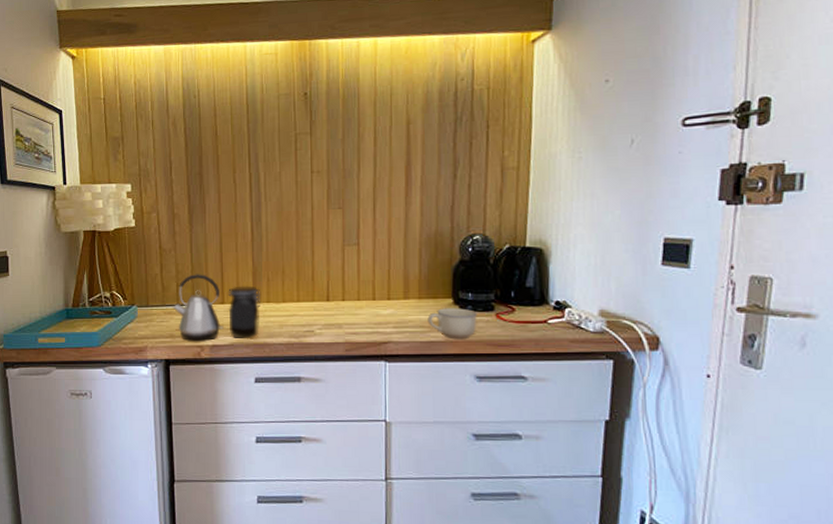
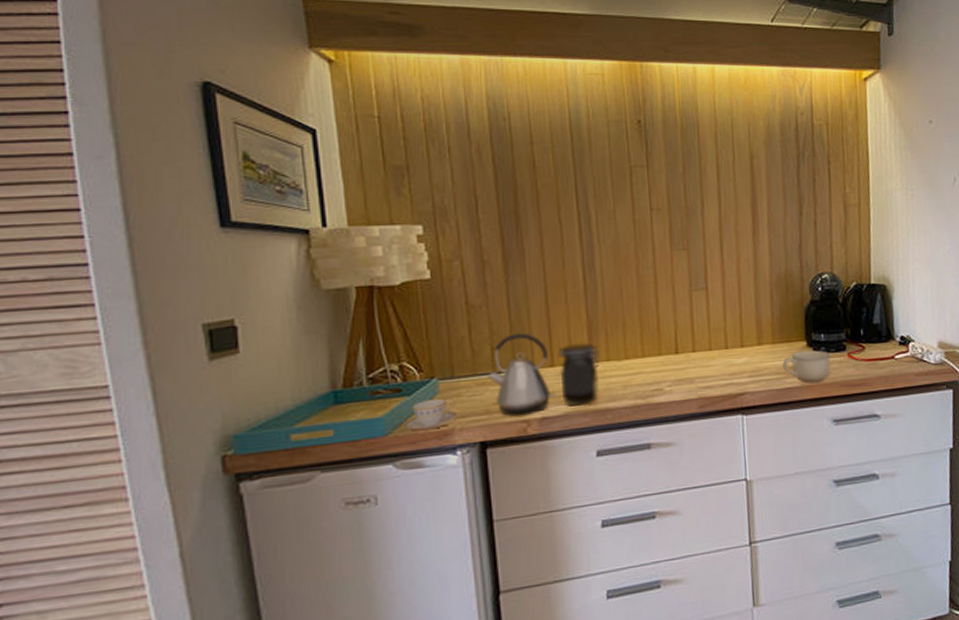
teacup: none [111,322,151,347] -> present [403,399,459,432]

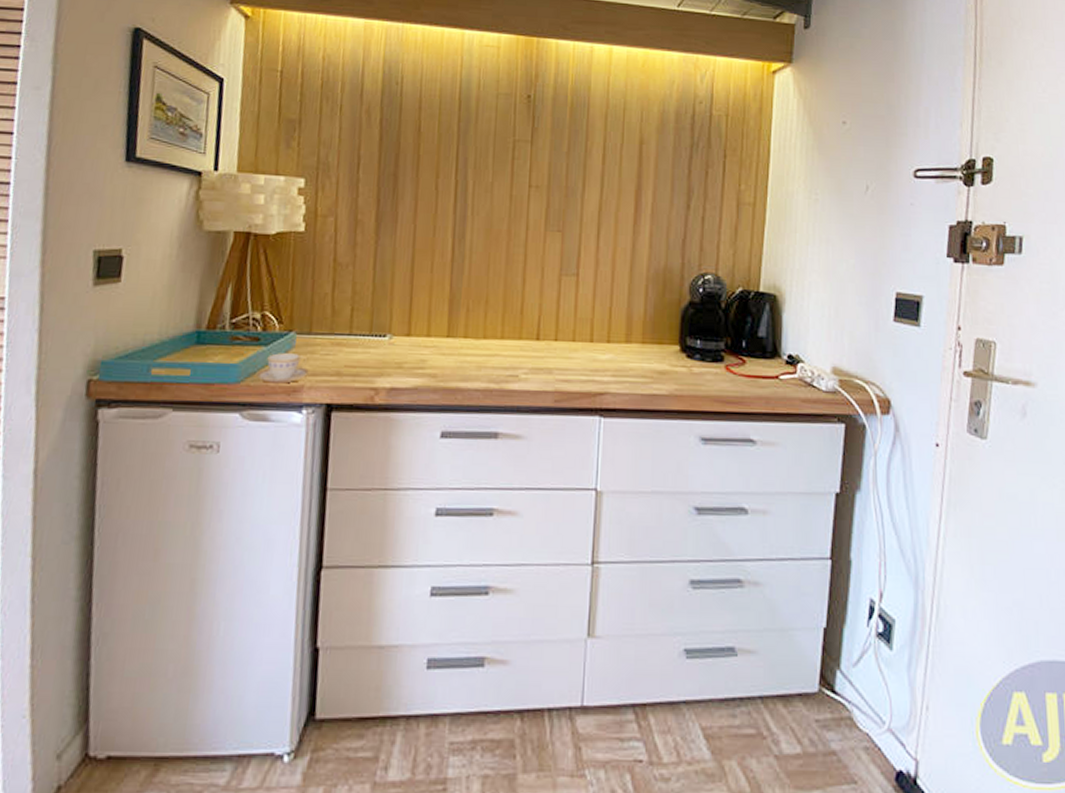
kettle: present [486,333,556,418] -> none [342,296,409,385]
jar: present [558,342,600,407] -> none [414,314,458,383]
cup: present [782,350,831,384] -> none [650,356,705,394]

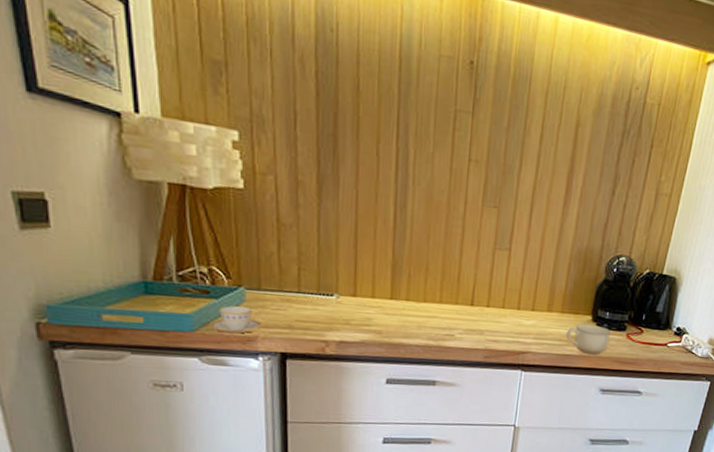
cup: none [650,356,705,394] -> present [566,324,611,356]

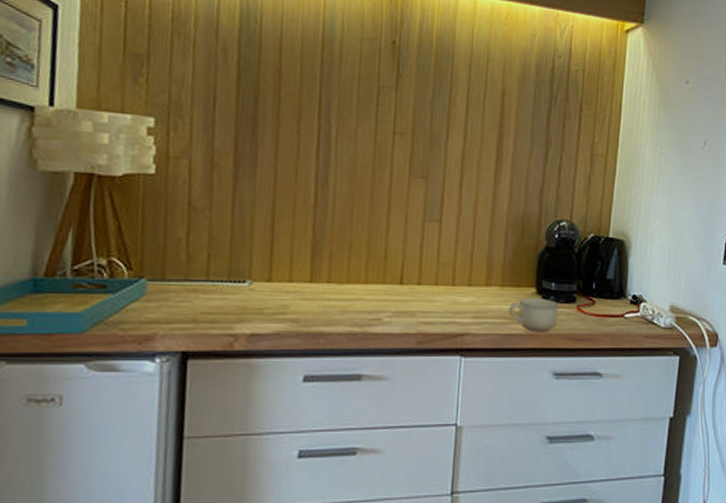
teacup: present [210,306,263,335] -> none [102,300,164,334]

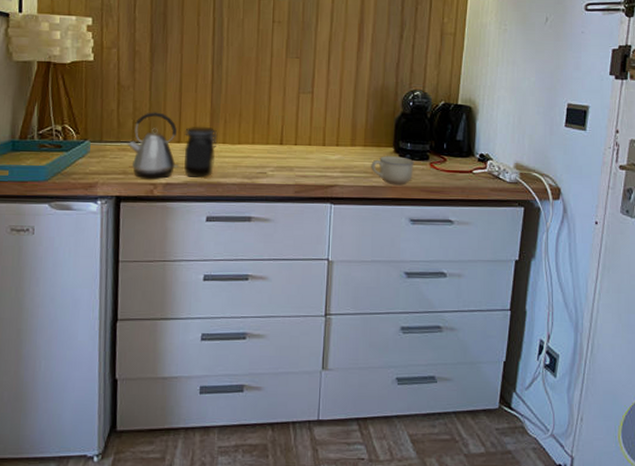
kettle: none [198,242,270,331] -> present [126,112,180,181]
jar: none [276,260,321,328] -> present [184,126,218,179]

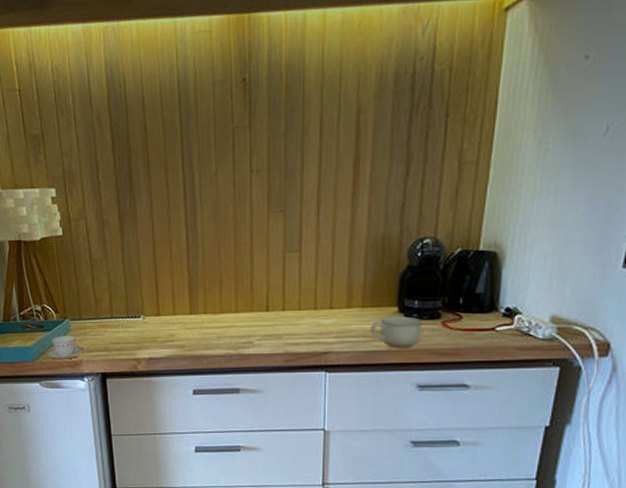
teacup: none [60,157,103,182] -> present [45,336,86,361]
kettle: present [126,112,180,181] -> none [106,285,161,356]
jar: present [184,126,218,179] -> none [163,296,198,352]

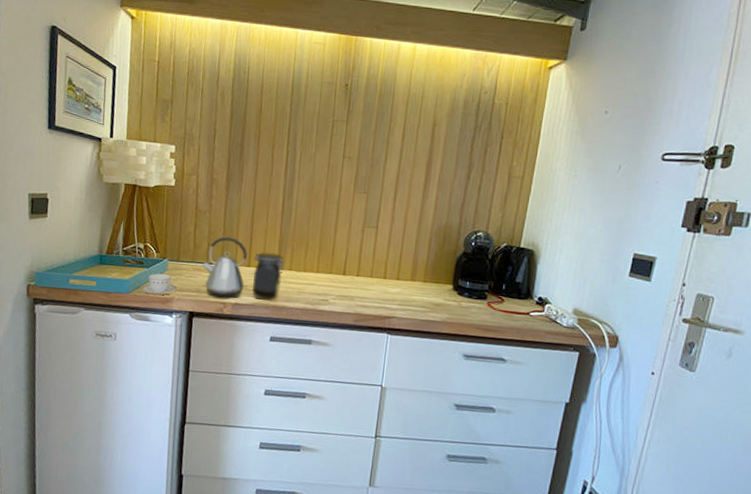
kettle: none [106,285,161,356] -> present [201,236,248,300]
jar: none [163,296,198,352] -> present [252,251,285,302]
cup: present [370,316,422,349] -> none [429,292,472,322]

